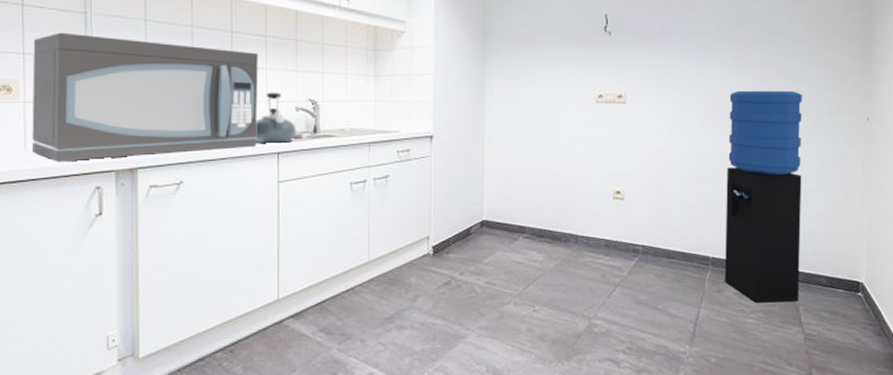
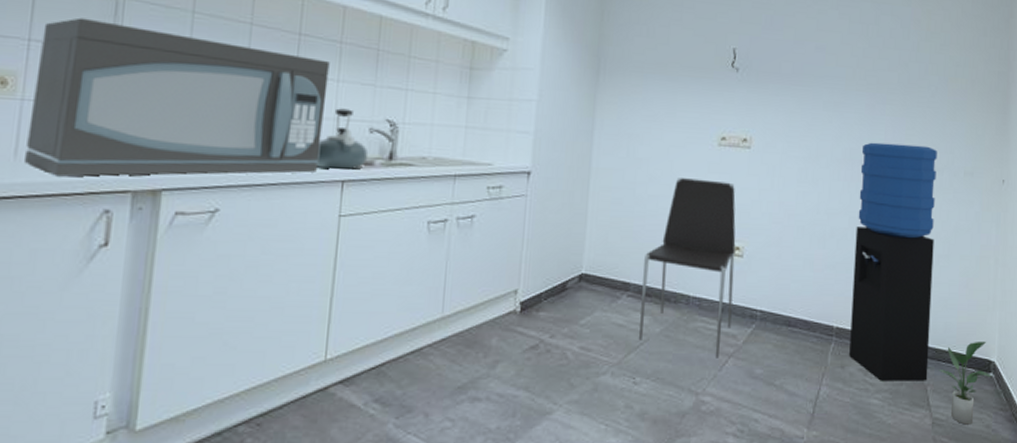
dining chair: none [535,133,617,288] -> present [639,178,736,358]
potted plant: none [809,264,862,339] -> present [938,341,993,425]

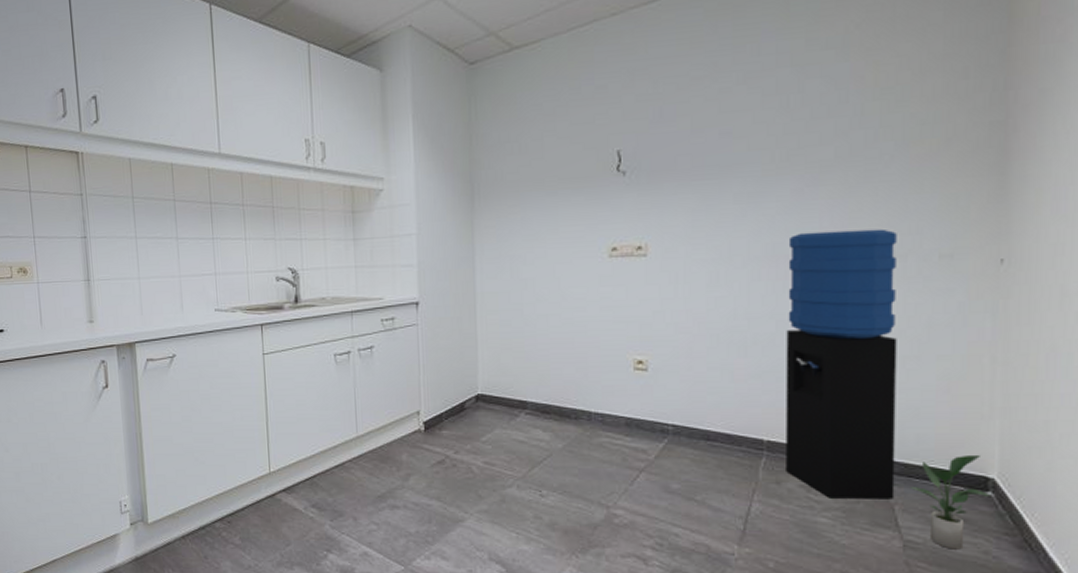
microwave: present [25,17,330,178] -> none [40,214,240,338]
kettle: present [315,108,369,170] -> none [238,262,279,316]
dining chair: present [639,178,736,358] -> none [538,294,639,473]

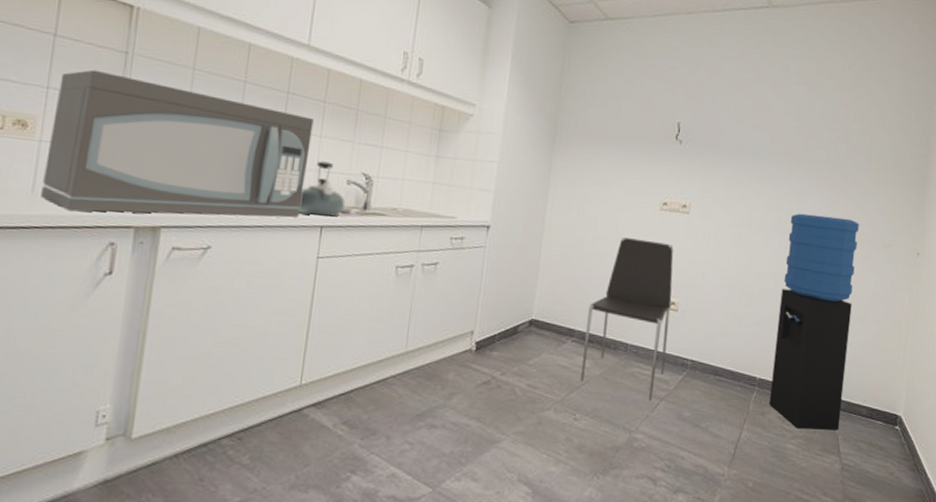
microwave: none [40,214,240,338] -> present [41,69,314,218]
kettle: none [238,262,279,316] -> present [298,161,346,217]
dining chair: none [538,294,639,473] -> present [581,237,674,401]
potted plant: present [909,454,992,550] -> none [849,397,899,472]

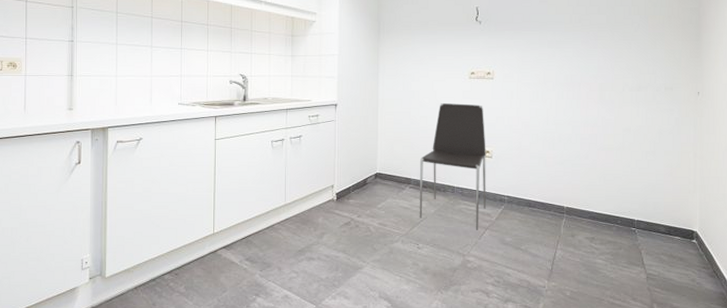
microwave: present [41,69,314,218] -> none [30,22,201,122]
kettle: present [298,161,346,217] -> none [198,69,230,110]
water cooler: present [769,213,859,431] -> none [578,69,642,246]

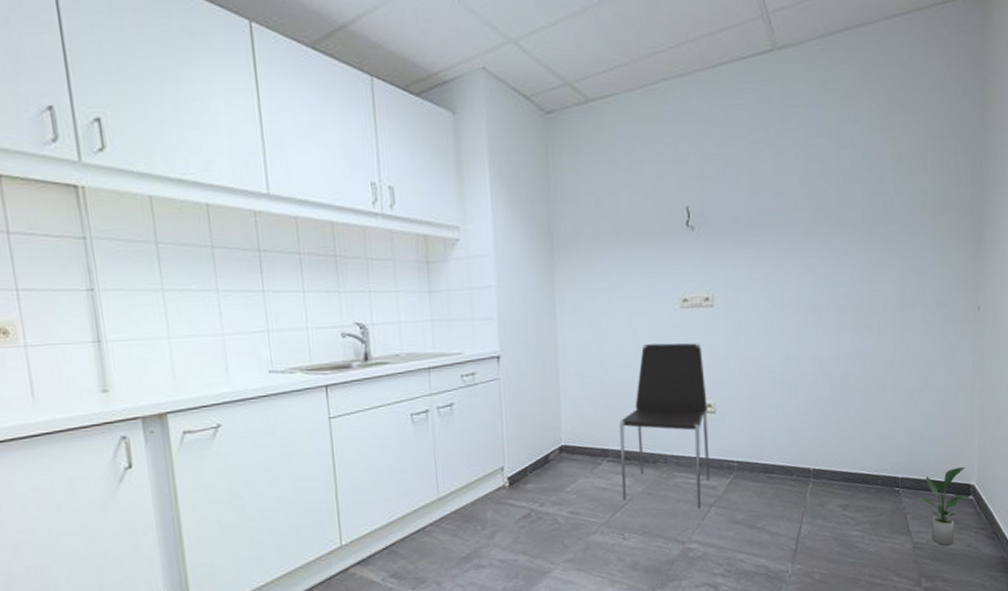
potted plant: none [650,216,696,279] -> present [917,466,973,546]

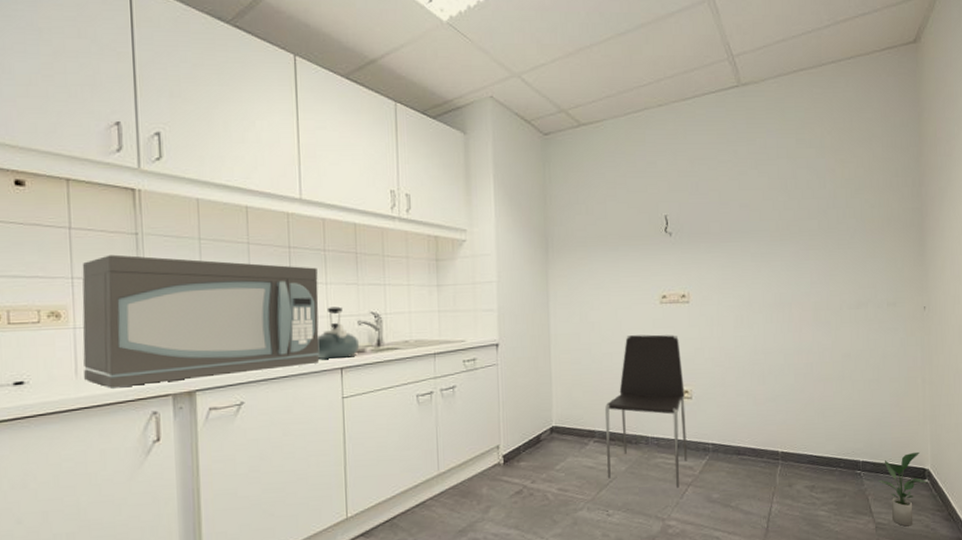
microwave: none [26,262,301,412] -> present [82,254,319,388]
kettle: none [297,317,346,377] -> present [316,306,360,360]

